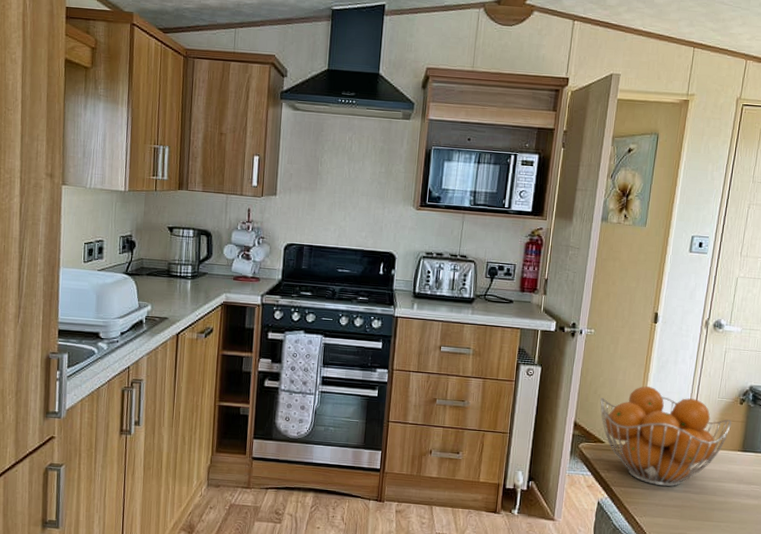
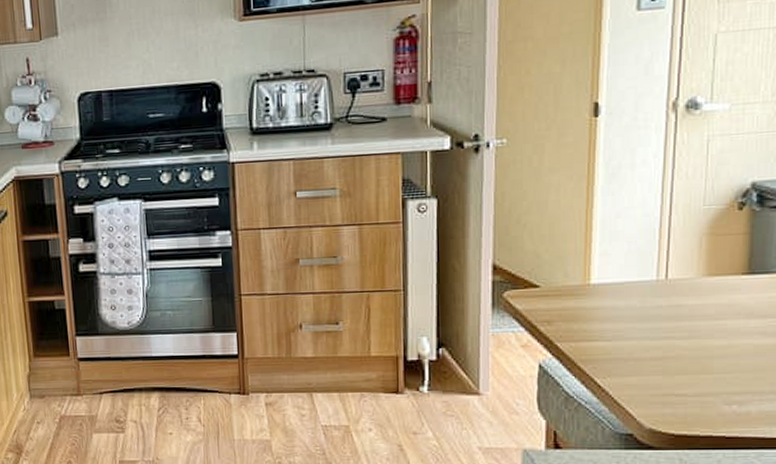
fruit basket: present [600,386,732,487] -> none [527,204,729,335]

